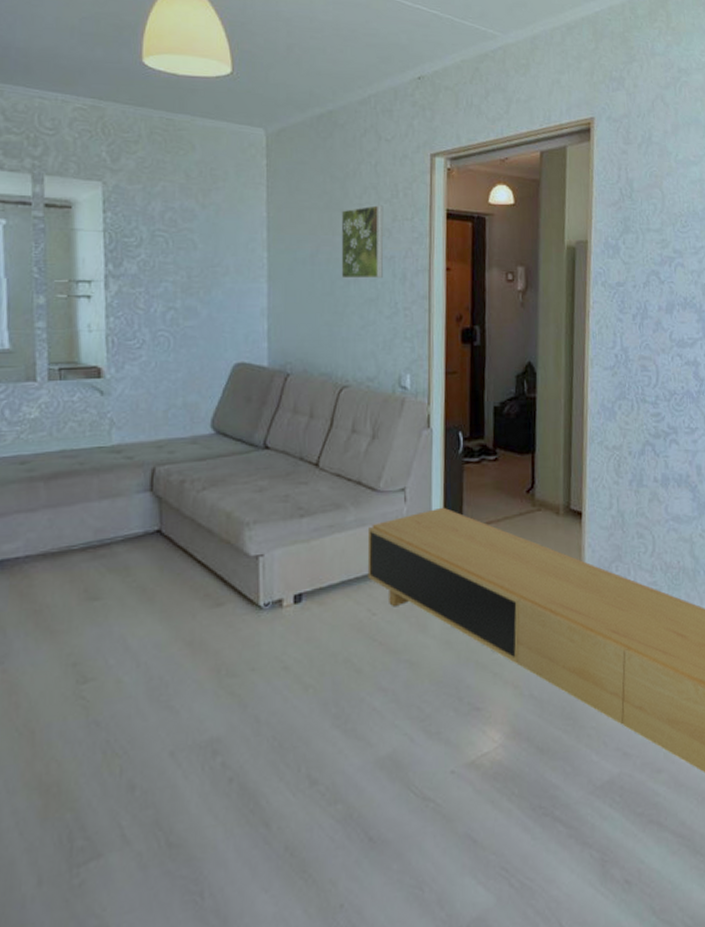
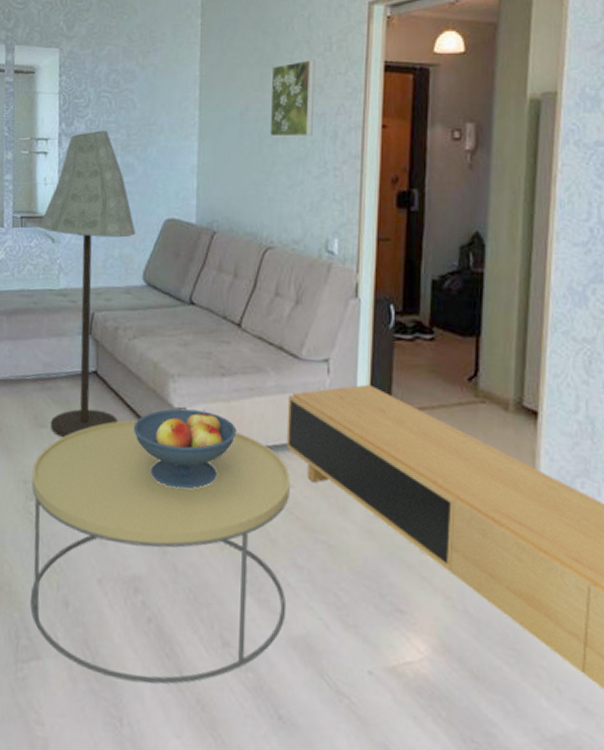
coffee table: none [82,571,372,853] -> present [30,419,290,685]
floor lamp: none [83,272,202,608] -> present [39,130,136,438]
fruit bowl: none [205,553,318,639] -> present [133,408,237,490]

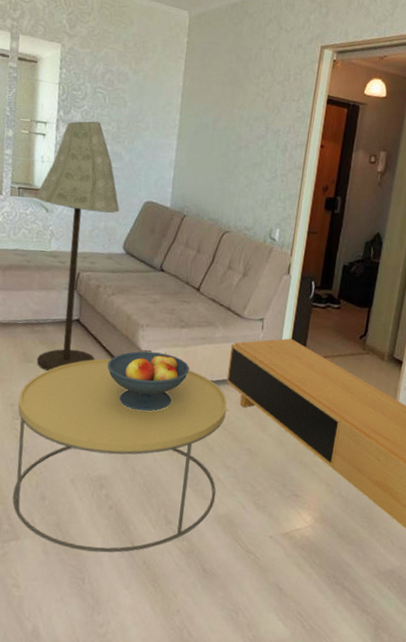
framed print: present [269,60,316,137] -> none [235,85,276,148]

